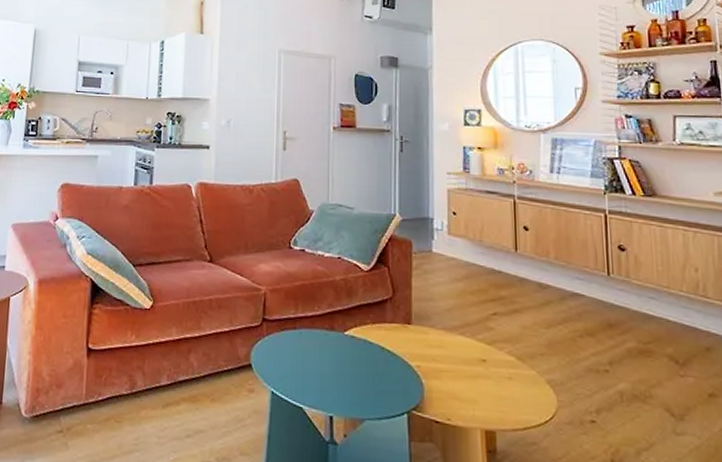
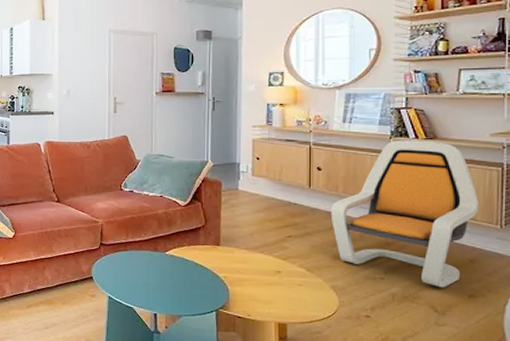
lounge chair: none [541,196,710,383] -> present [330,140,478,287]

